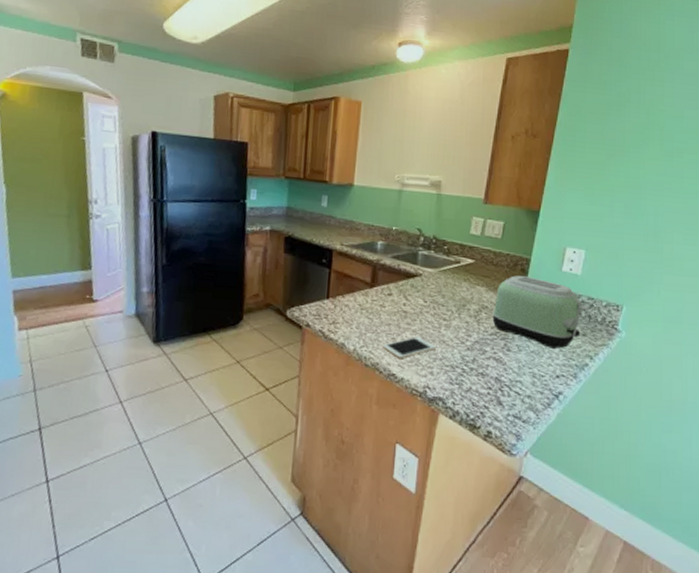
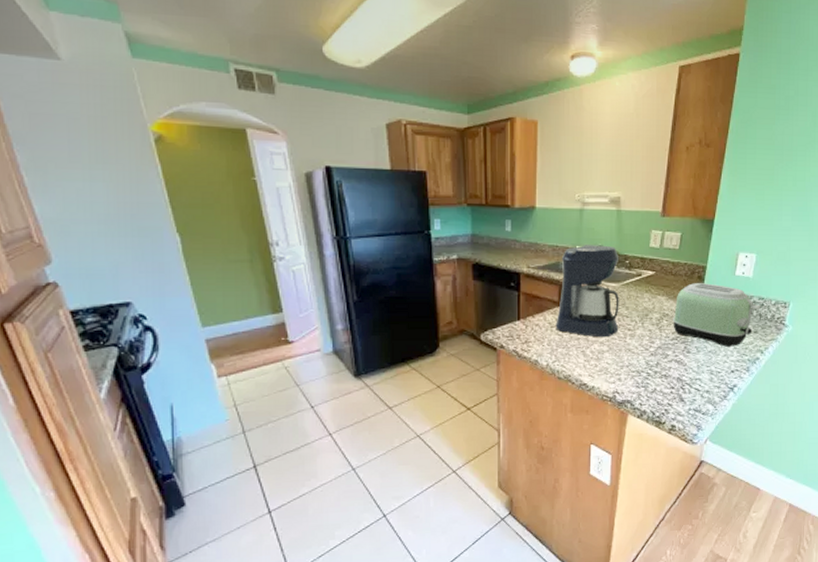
coffee maker: none [366,226,437,326] -> present [556,245,619,338]
cell phone: present [382,337,436,359] -> none [573,348,622,369]

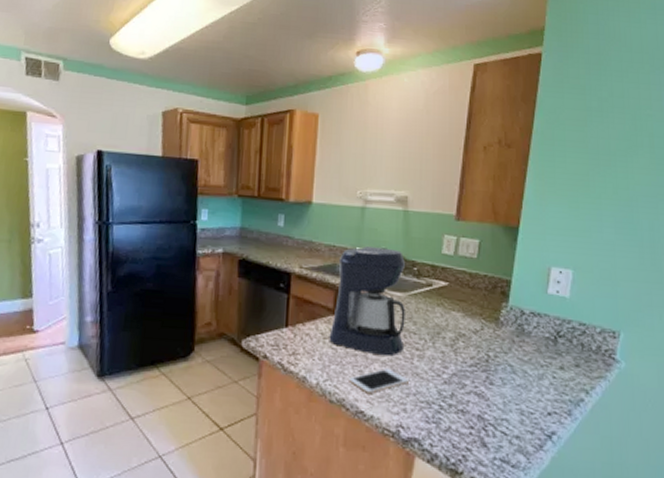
cell phone: none [573,348,622,369] -> present [349,369,409,394]
toaster: present [673,283,760,347] -> none [471,299,581,382]

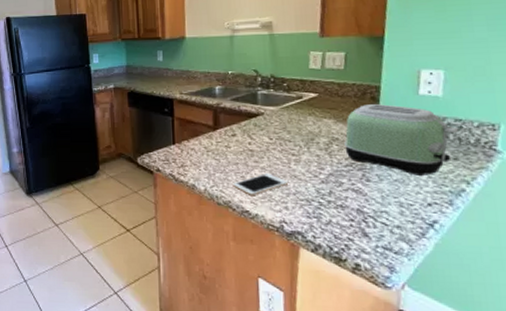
coffee maker: present [329,246,405,356] -> none [211,69,281,163]
toaster: none [471,299,581,382] -> present [344,104,458,176]

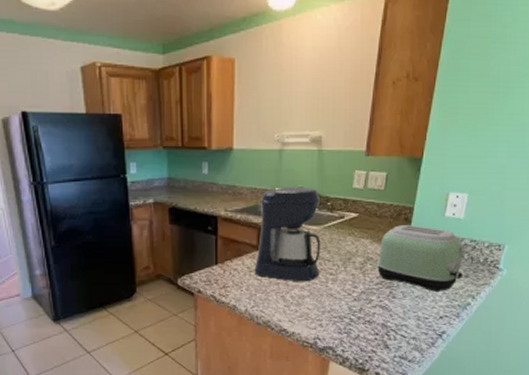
coffee maker: none [211,69,281,163] -> present [254,187,321,282]
cell phone: present [233,174,288,195] -> none [273,293,324,314]

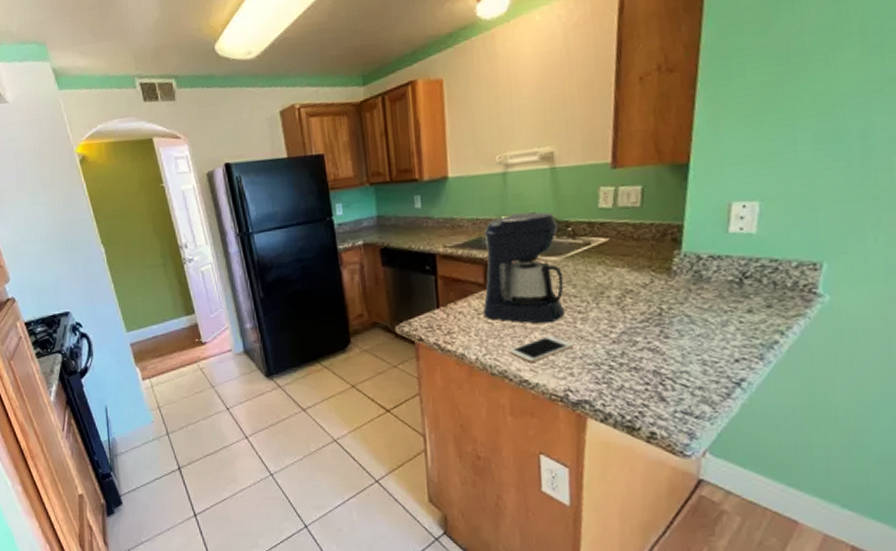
cell phone: none [273,293,324,314] -> present [509,336,573,362]
toaster: present [377,225,472,292] -> none [640,246,773,328]

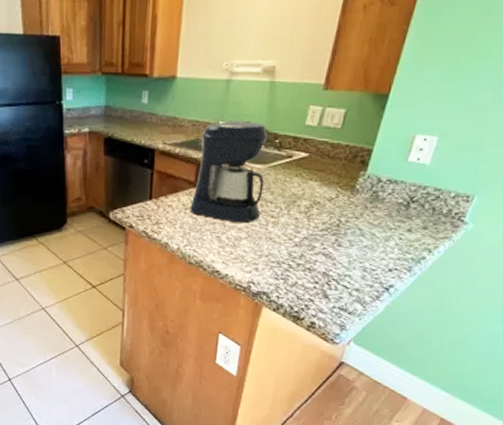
cell phone: present [509,336,573,362] -> none [207,234,262,256]

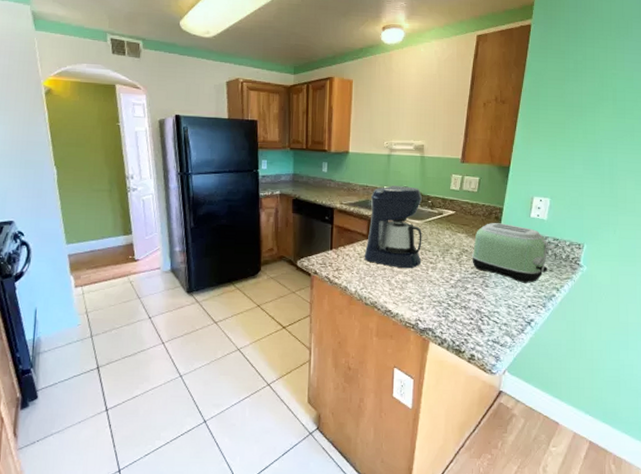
toaster: none [324,168,435,243] -> present [472,223,555,283]

